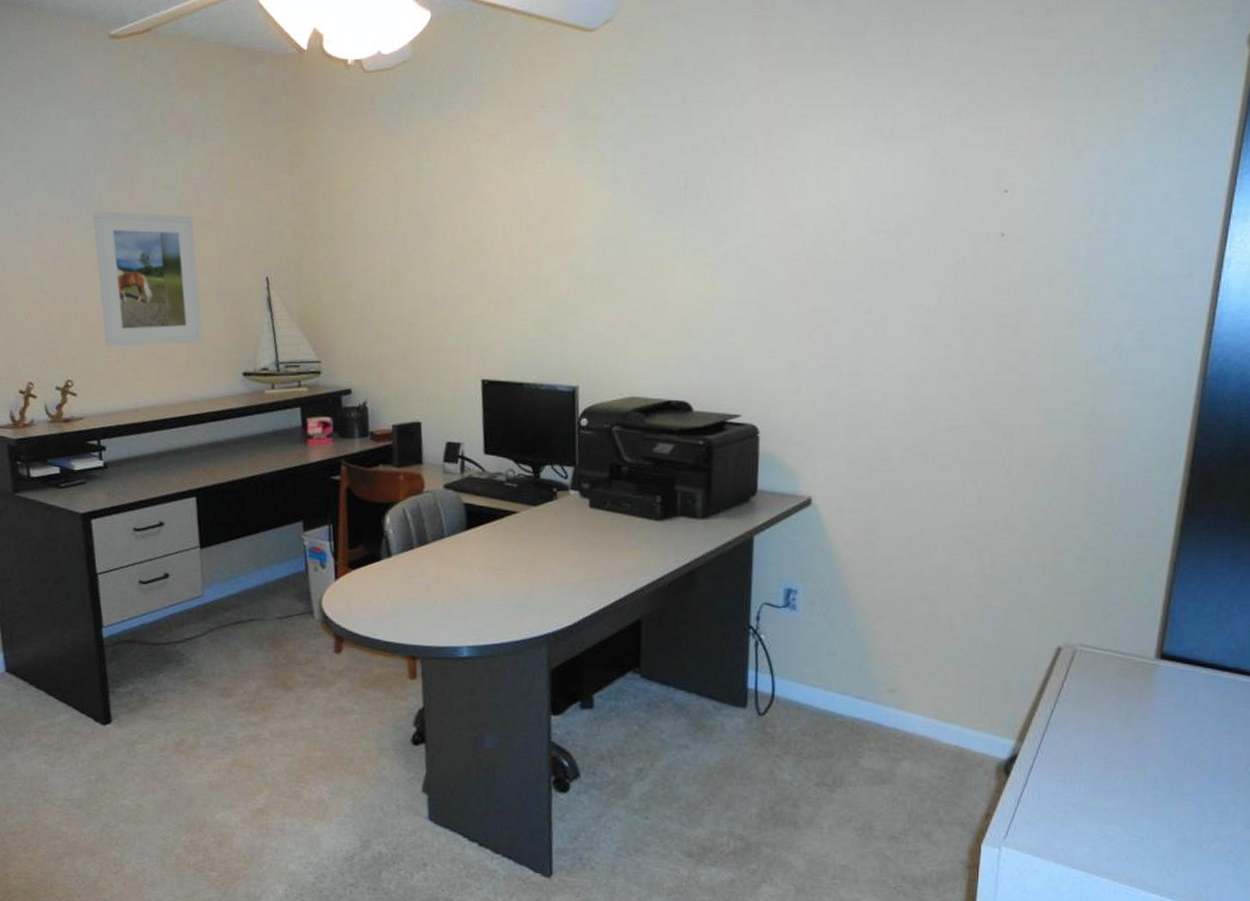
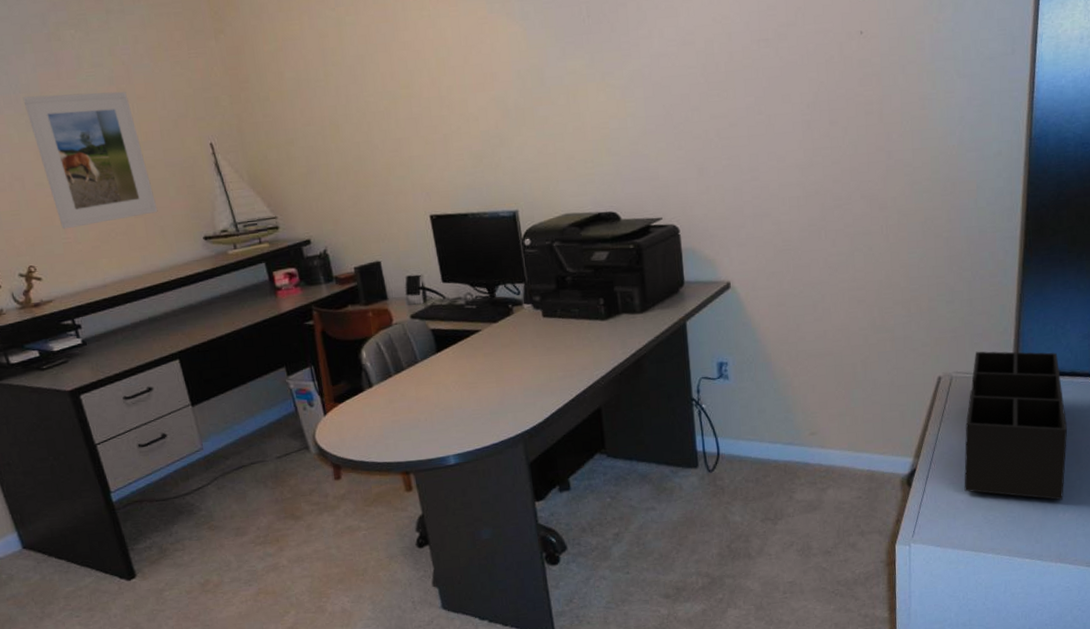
desk organizer: none [1078,623,1224,827] -> present [964,351,1068,500]

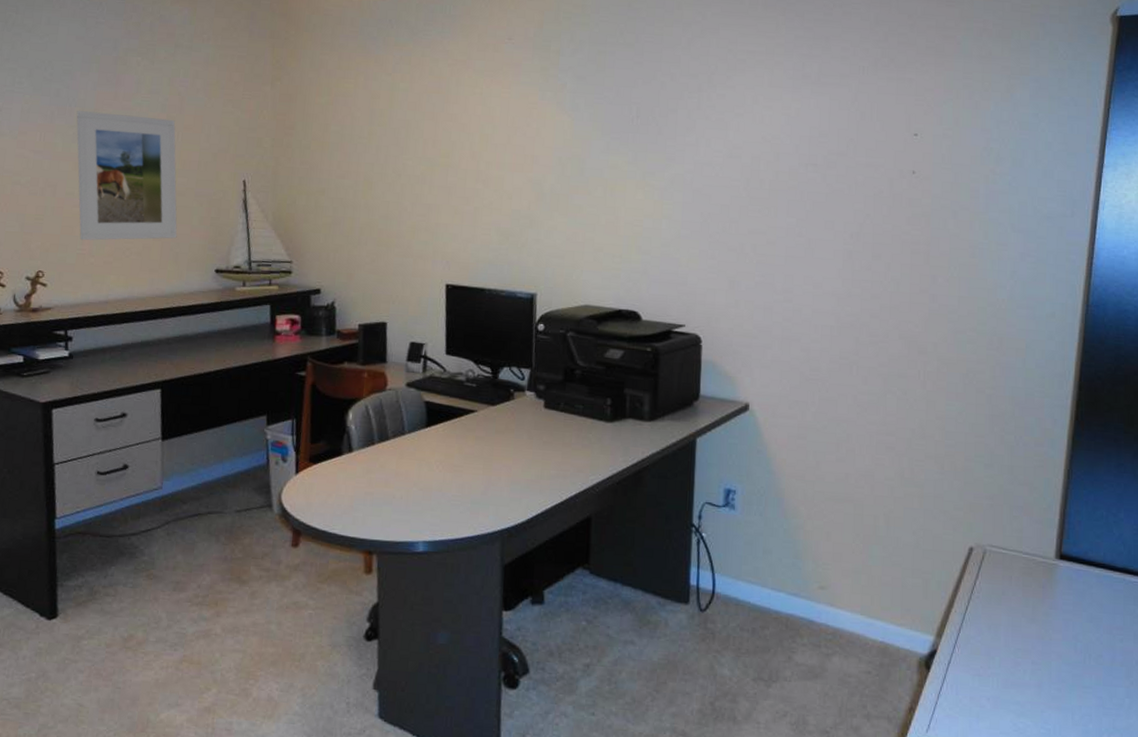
desk organizer: present [964,351,1068,500] -> none [991,525,1117,719]

